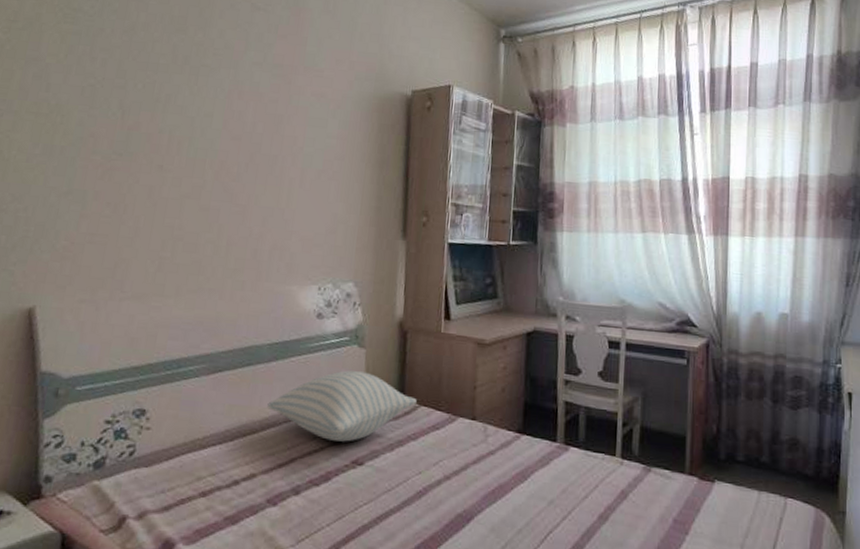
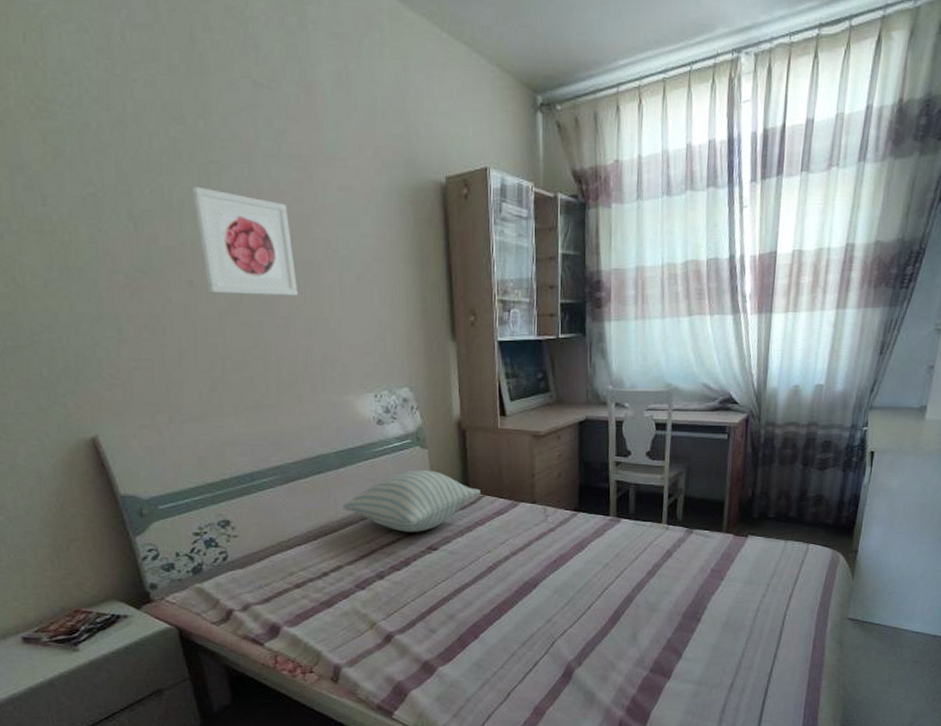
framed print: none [176,84,263,187] -> present [192,186,298,297]

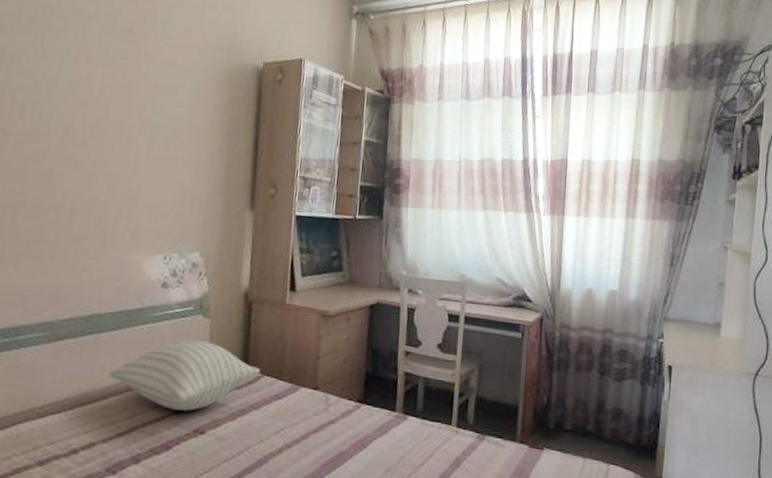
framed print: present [192,186,298,297] -> none [18,46,111,154]

